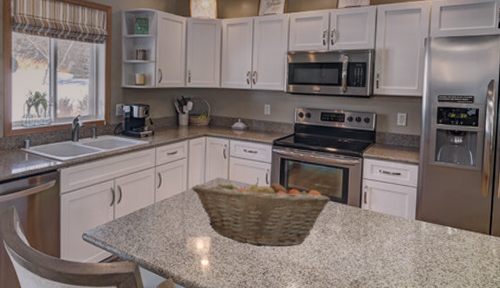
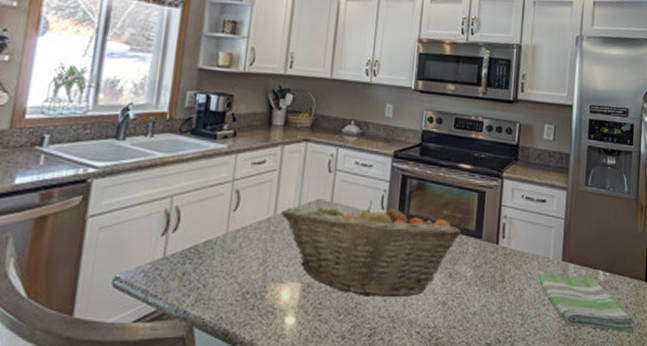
dish towel: none [395,229,482,275] -> present [538,273,637,334]

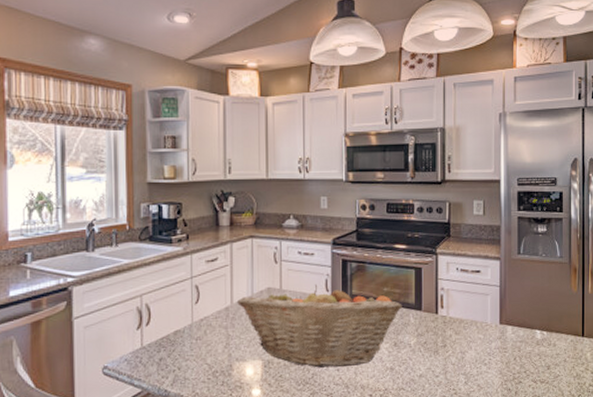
dish towel: present [538,273,637,334] -> none [478,336,576,384]

